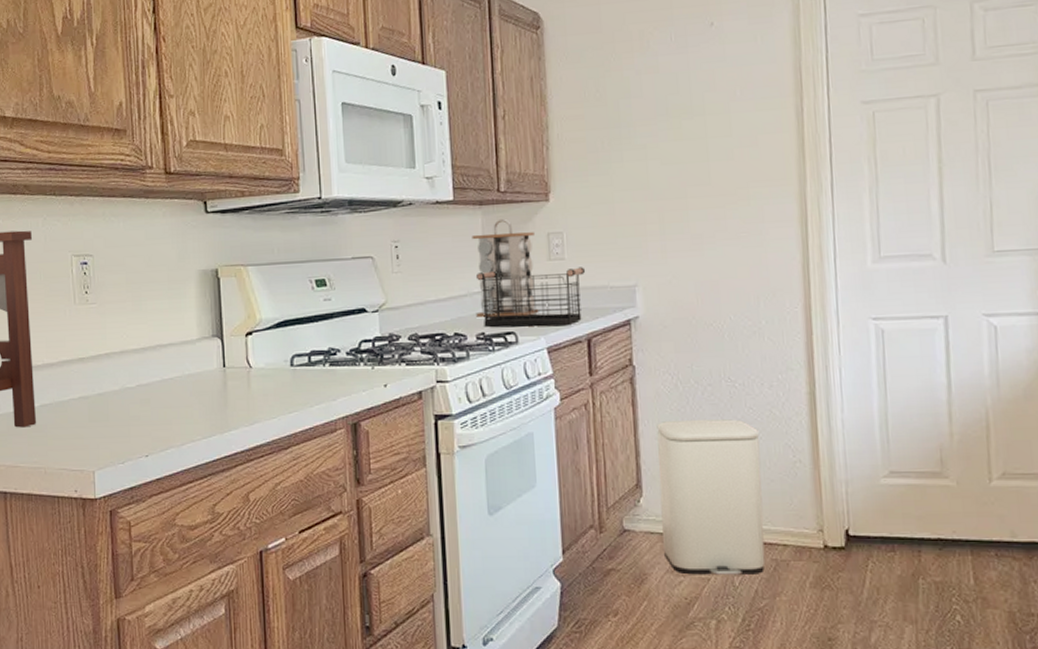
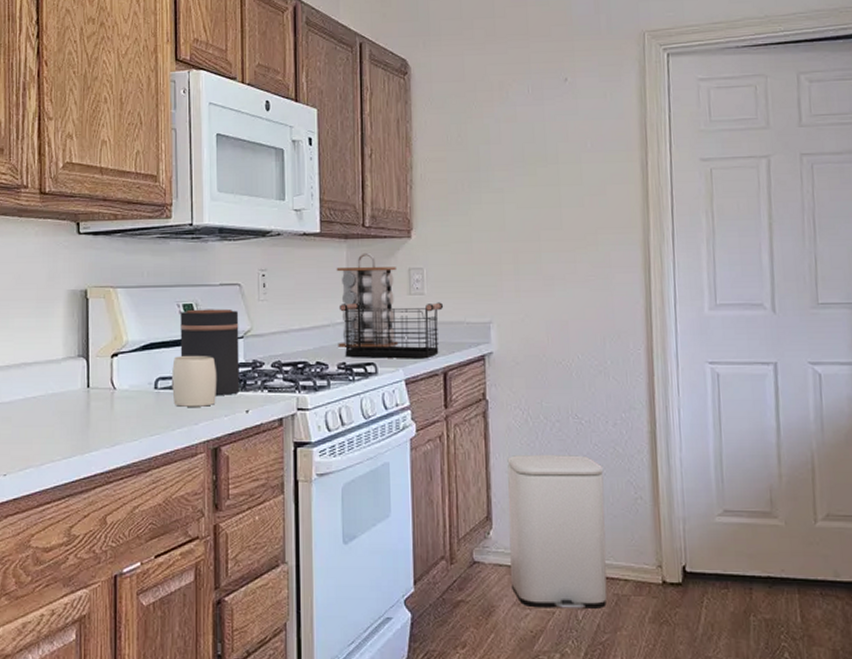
mug: none [307,331,354,383] -> present [172,356,217,407]
cylinder: none [313,282,377,370] -> present [180,308,240,395]

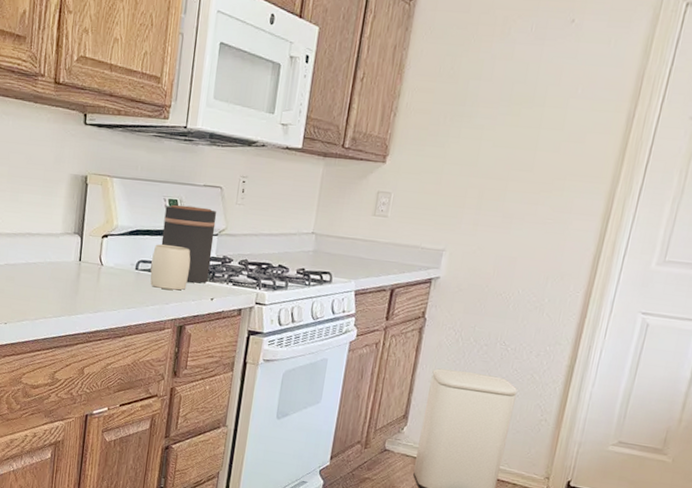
spice rack: present [336,252,399,350] -> none [300,171,366,261]
dish rack: present [338,302,444,359] -> none [305,216,404,275]

